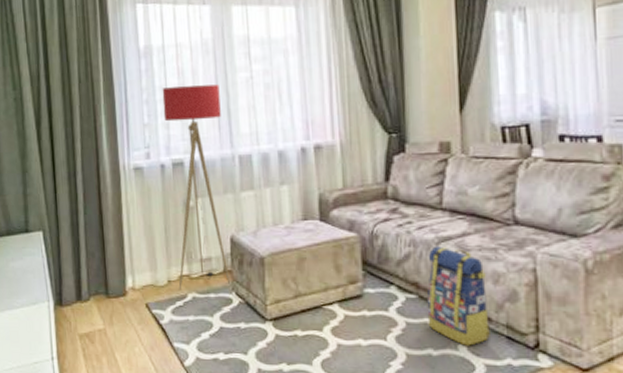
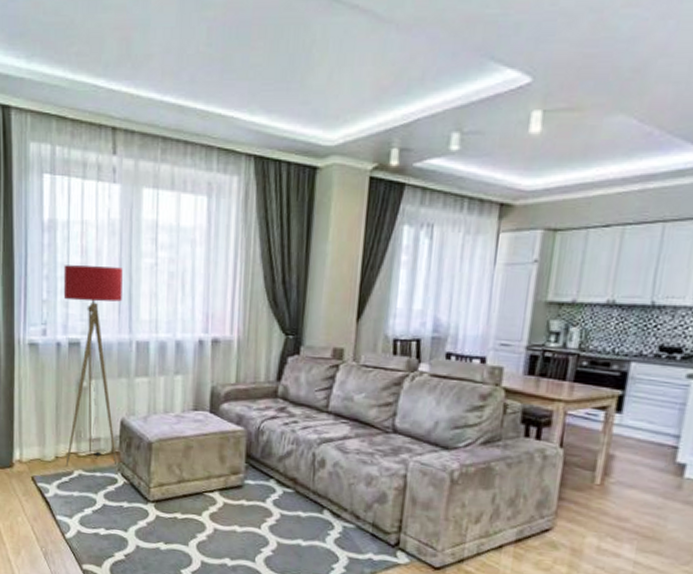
backpack: present [427,246,490,346] -> none [300,446,360,540]

